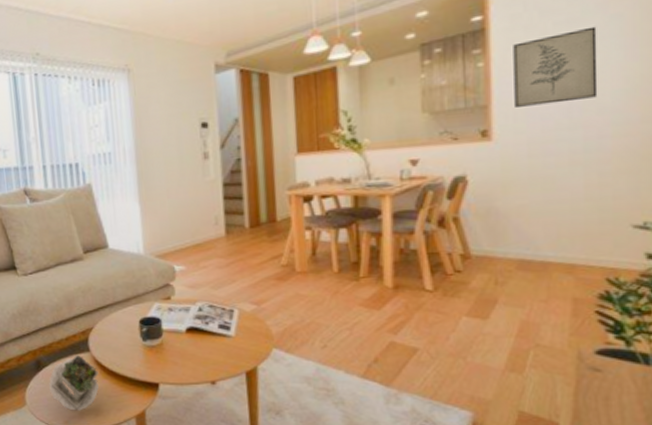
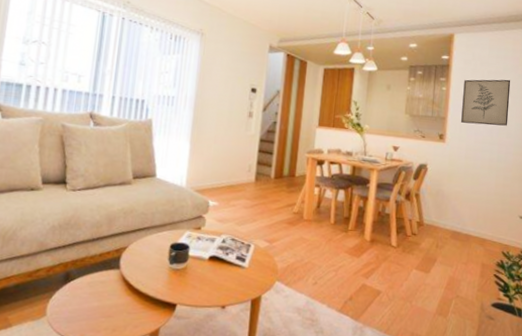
succulent plant: present [49,355,99,411] -> none [73,271,124,325]

